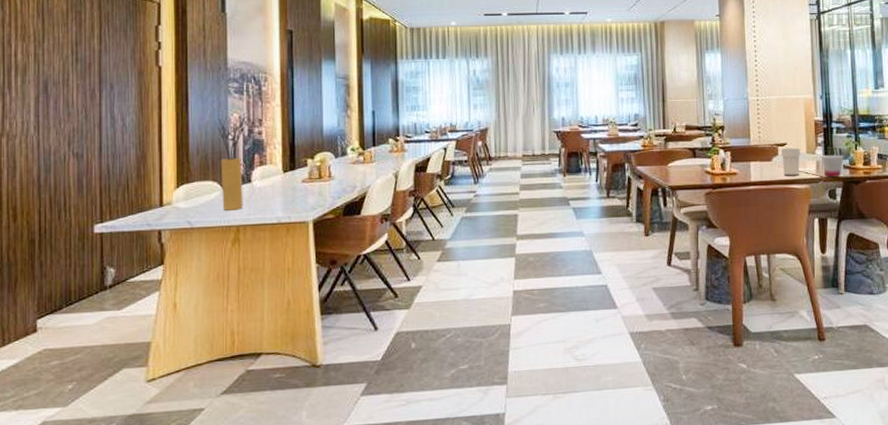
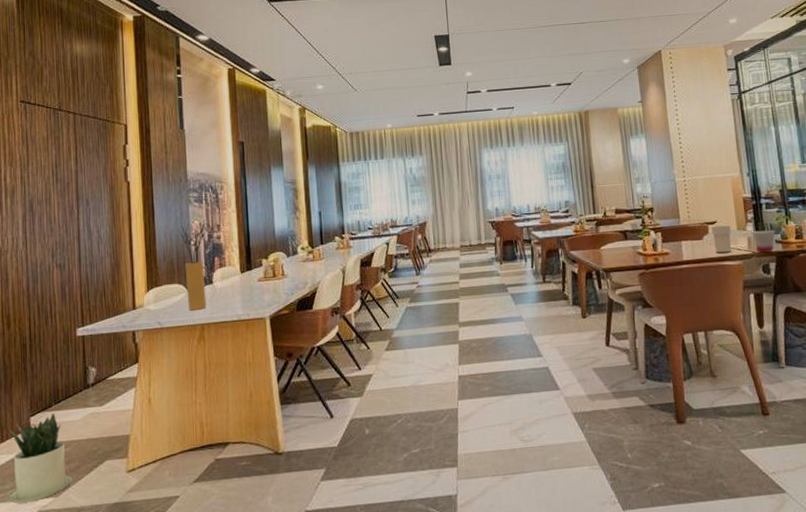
planter: none [10,316,83,413] -> present [8,413,72,504]

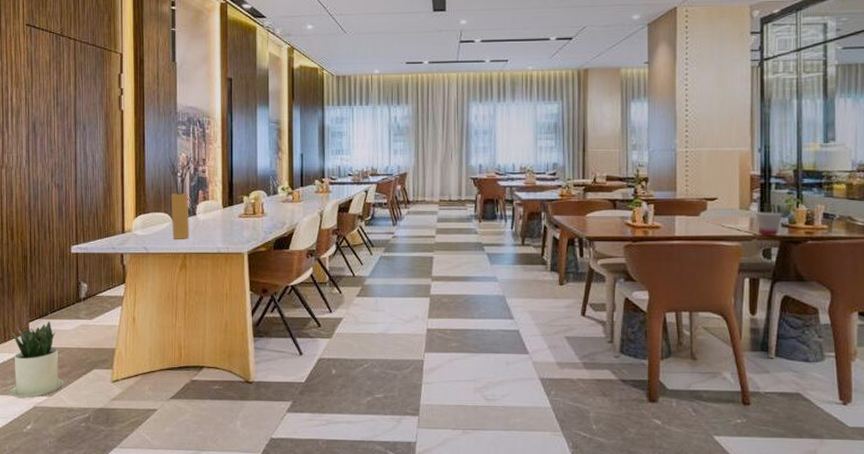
cup: present [711,225,732,254] -> none [711,203,732,232]

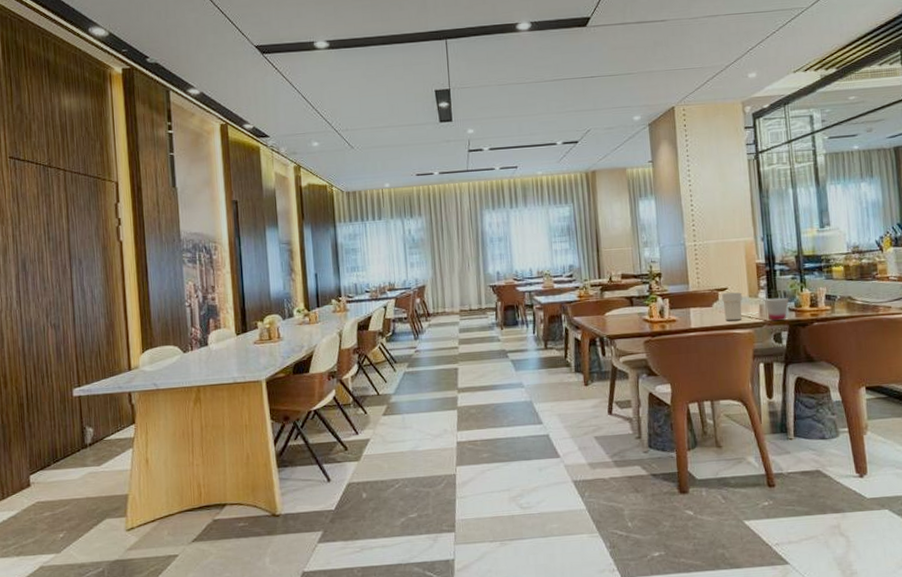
planter: present [10,321,63,398] -> none [9,472,72,559]
vase: present [168,152,195,239] -> none [175,280,204,373]
cup: none [711,203,732,232] -> present [722,292,742,321]

